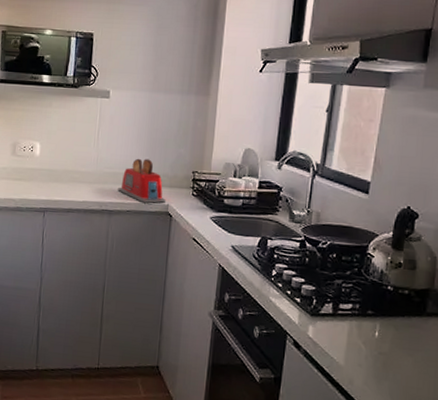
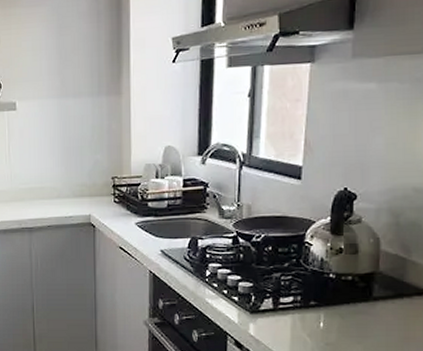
toaster: present [118,158,167,204] -> none [36,169,88,217]

